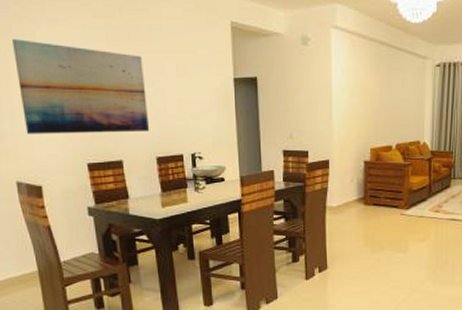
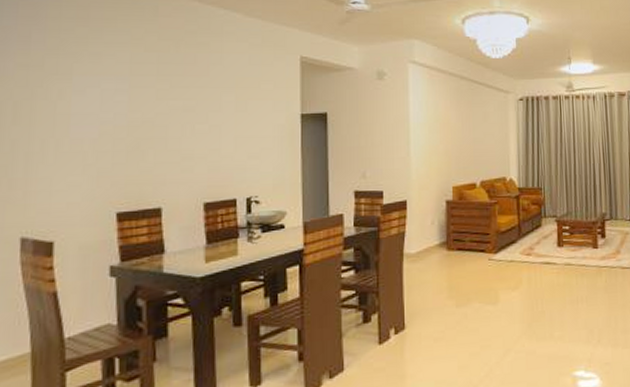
wall art: present [12,39,150,134] -> none [42,74,199,180]

